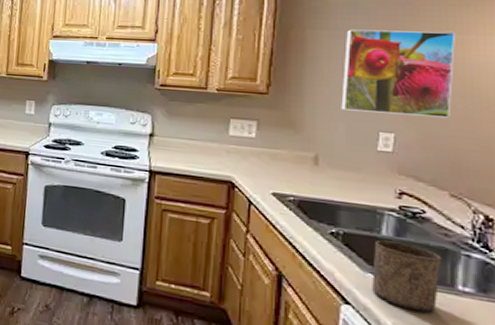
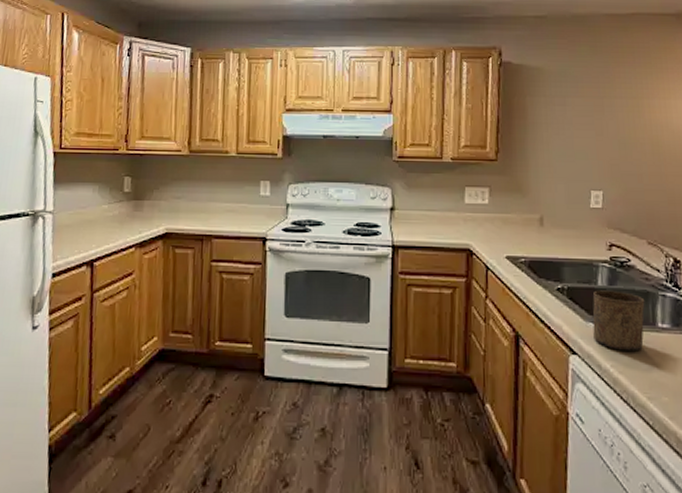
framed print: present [341,29,455,118] -> none [559,96,644,174]

